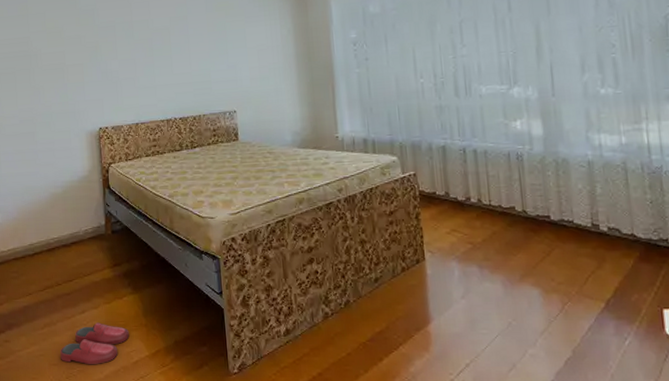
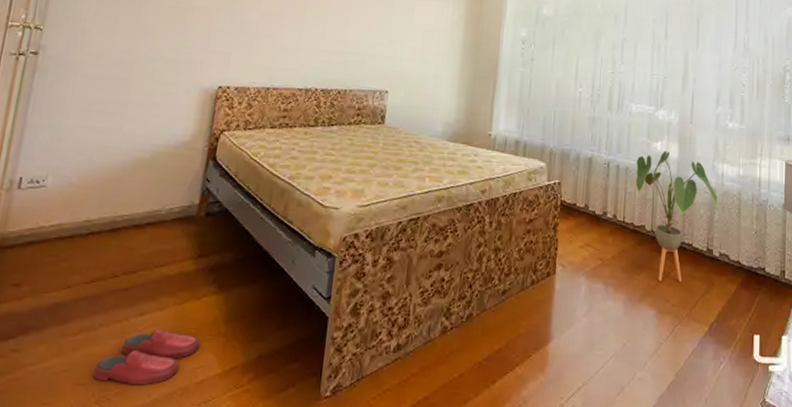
house plant: none [494,128,598,260] -> present [635,151,717,282]

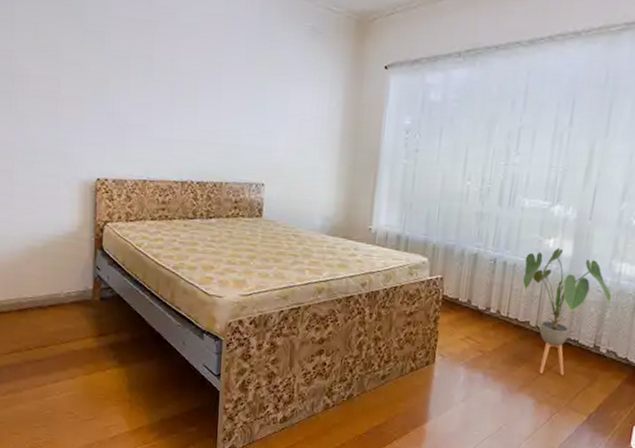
slippers: present [93,329,201,386] -> none [25,393,110,437]

